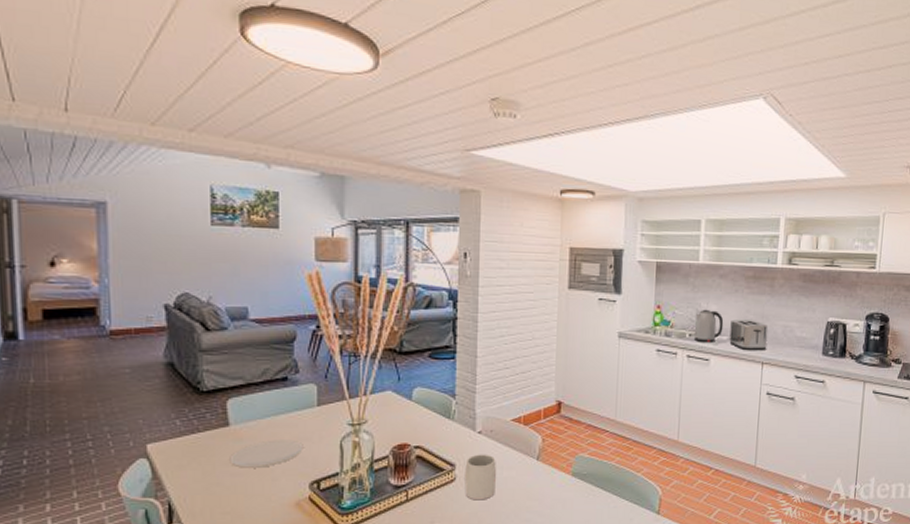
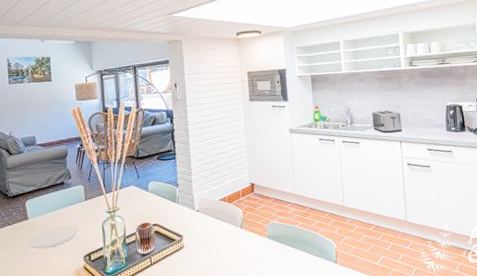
mug: present [465,454,497,501] -> none [190,226,213,262]
kettle: present [695,309,724,342] -> none [345,105,367,130]

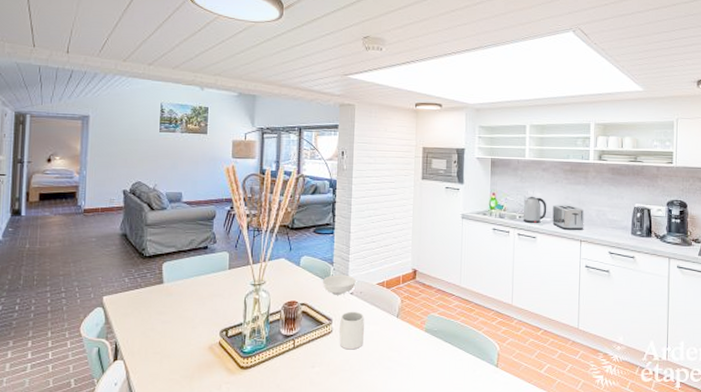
plate: present [30,226,78,249] -> none [162,295,217,317]
bowl: none [170,194,201,214] -> present [322,274,356,295]
mug: none [190,226,213,262] -> present [339,311,365,350]
kettle: none [345,105,367,130] -> present [524,196,547,223]

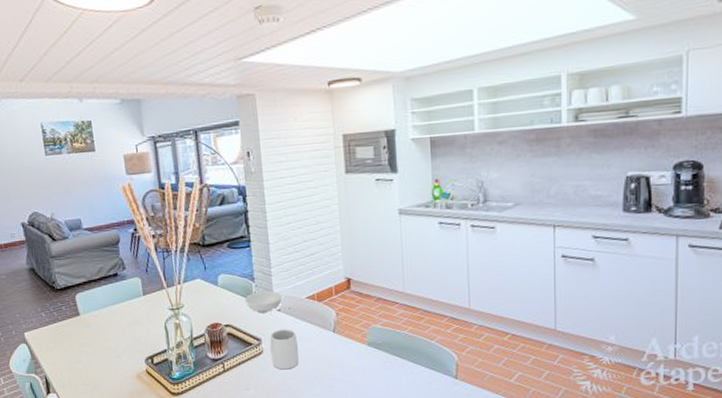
kettle: present [524,196,547,223] -> none [477,177,507,211]
toaster: present [552,205,585,231] -> none [515,183,558,216]

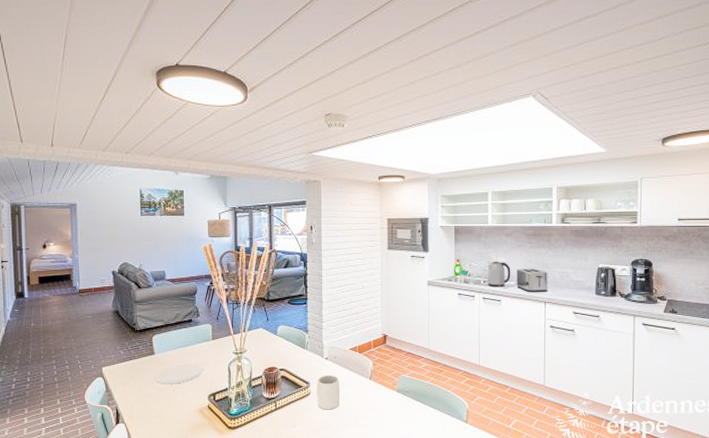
plate: none [83,324,137,349] -> present [155,364,203,384]
bowl: present [244,290,283,313] -> none [298,341,330,360]
kettle: none [477,177,507,211] -> present [488,261,511,287]
toaster: none [515,183,558,216] -> present [517,268,548,293]

